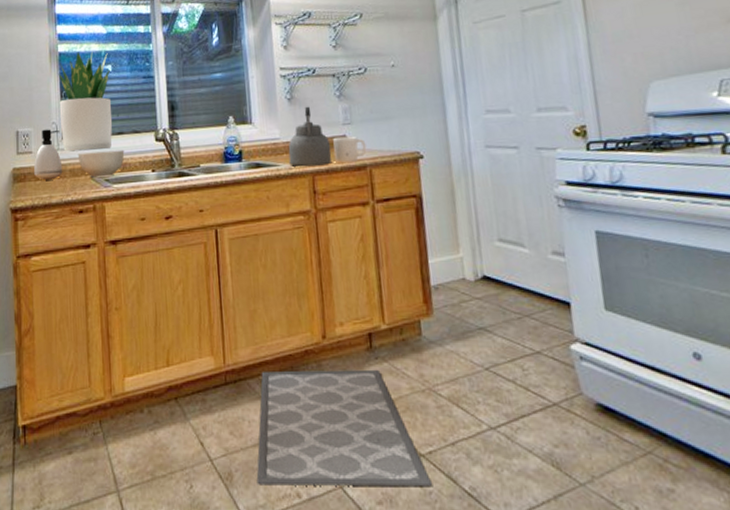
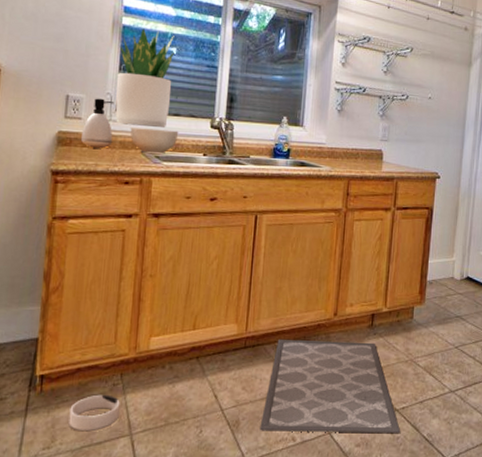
pet bowl: none [54,445,103,488] -> present [68,394,120,432]
kettle: present [288,106,332,168] -> none [330,119,368,174]
mug: present [333,136,367,164] -> none [368,150,397,174]

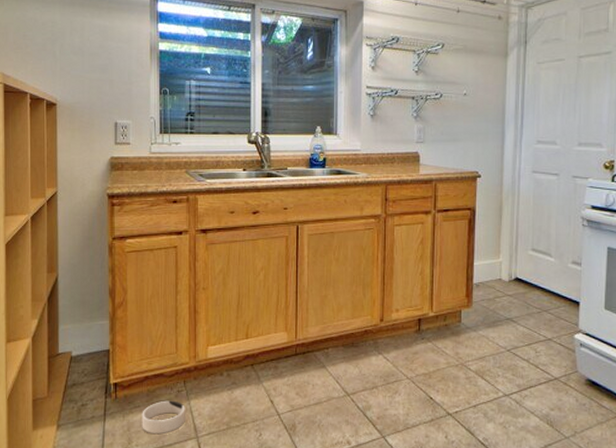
soap dispenser: present [81,98,115,149] -> none [132,123,159,171]
planter: present [115,28,175,128] -> none [158,51,209,147]
bowl: present [130,127,179,154] -> none [174,148,219,172]
bath mat: present [259,340,400,433] -> none [315,346,454,437]

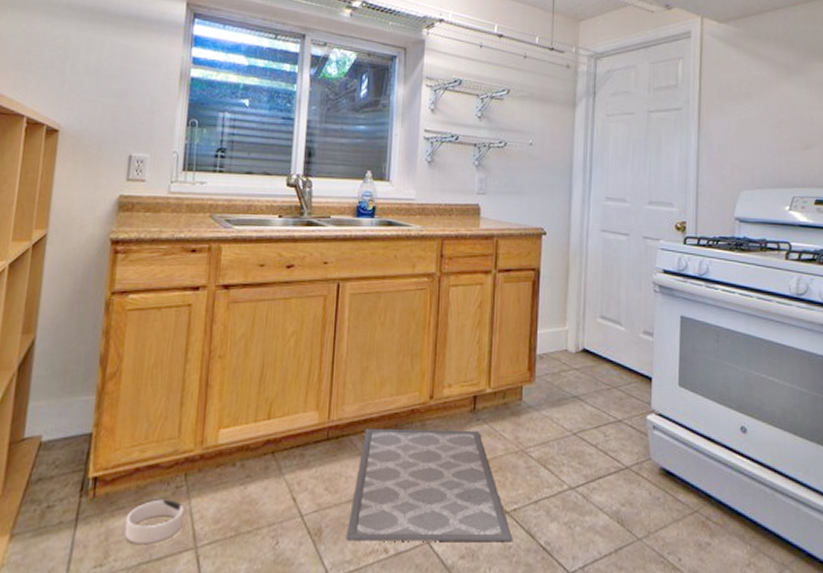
bath mat: none [315,346,454,437] -> present [346,429,512,541]

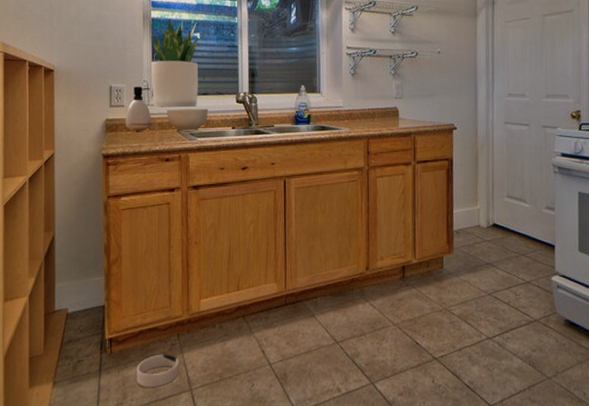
soap dispenser: none [144,157,181,213] -> present [126,86,152,131]
planter: none [182,80,247,188] -> present [150,19,199,108]
bowl: none [197,188,252,217] -> present [166,108,209,131]
bath mat: present [346,429,512,541] -> none [306,294,441,383]

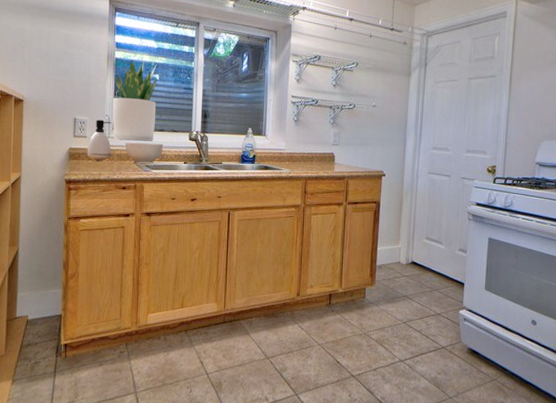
pet bowl: present [136,354,179,389] -> none [87,360,126,390]

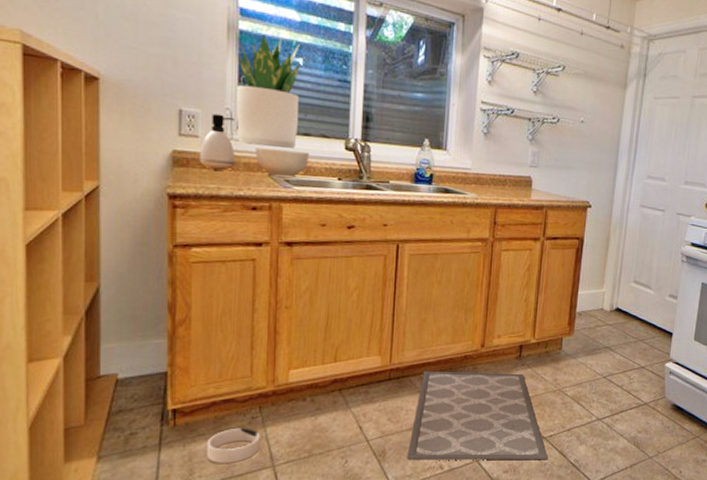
pet bowl: none [87,360,126,390] -> present [206,428,260,464]
bath mat: none [238,316,357,395] -> present [406,371,548,460]

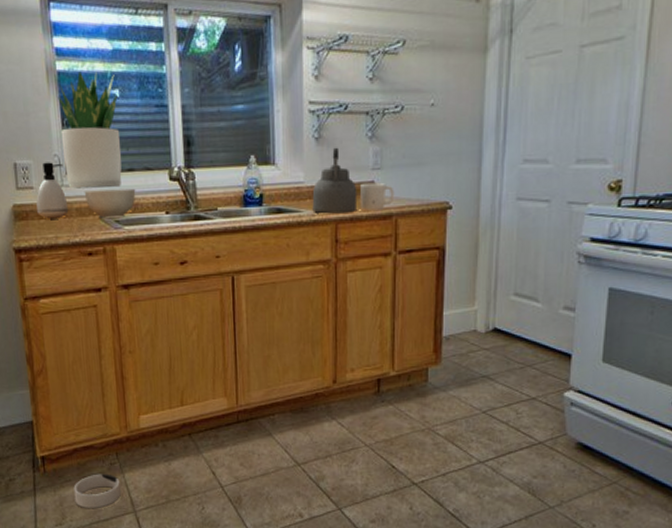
bath mat: present [406,371,548,460] -> none [263,411,420,508]
kettle: none [476,143,516,201] -> present [312,147,358,215]
mug: none [517,177,547,203] -> present [359,182,395,212]

